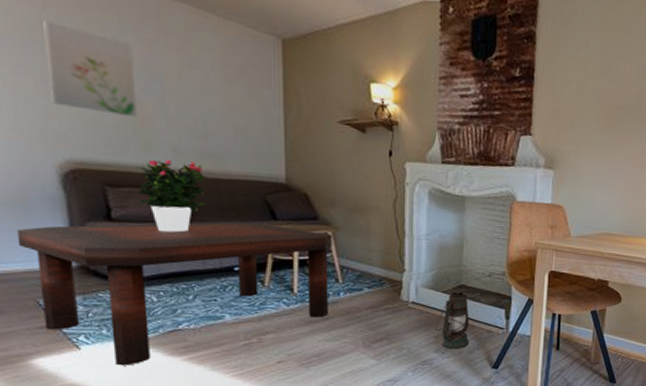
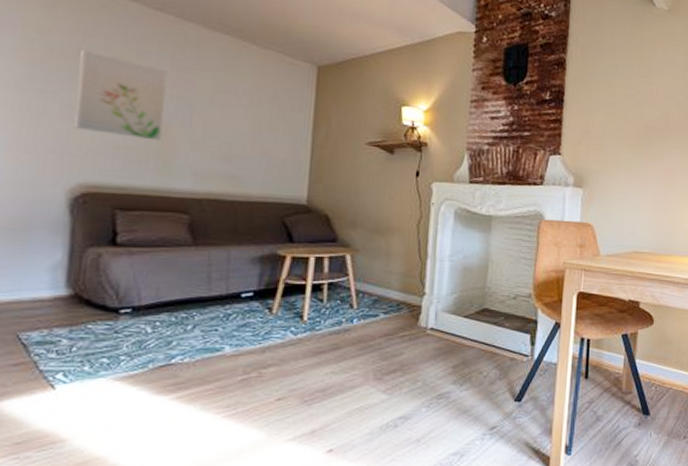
coffee table: present [16,222,332,366] -> none [8,245,351,408]
potted flower: present [136,160,207,233] -> none [149,182,224,257]
lantern: present [434,288,470,349] -> none [453,312,492,380]

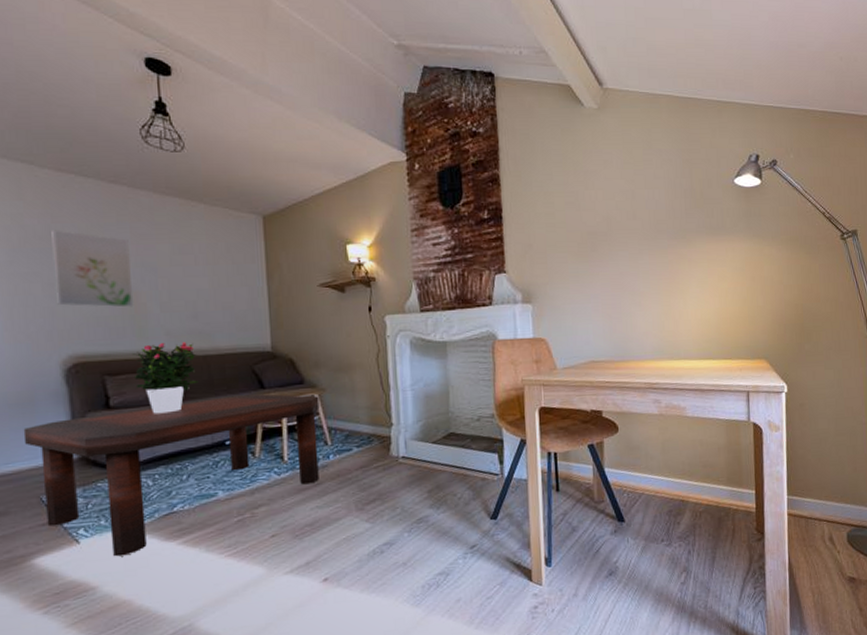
coffee table: none [8,245,351,408] -> present [23,393,319,557]
potted flower: none [149,182,224,257] -> present [132,342,199,414]

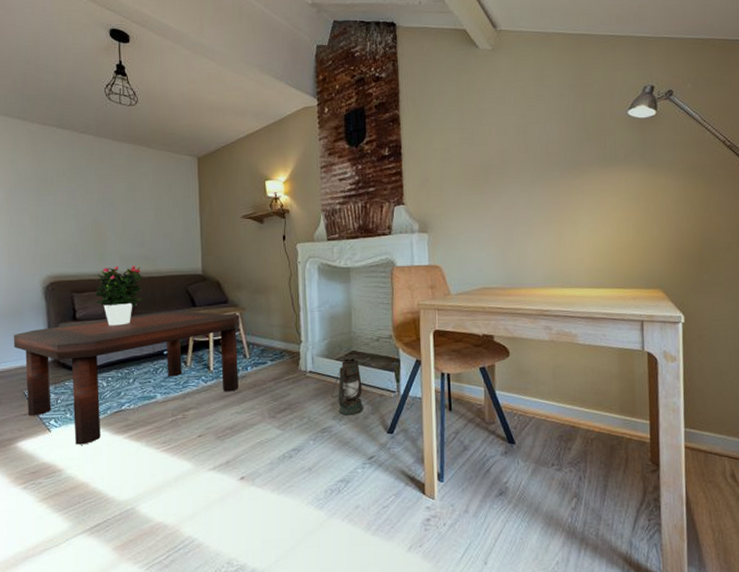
wall art: present [51,230,134,307] -> none [38,172,96,236]
lantern: none [427,436,465,503] -> present [331,354,364,416]

